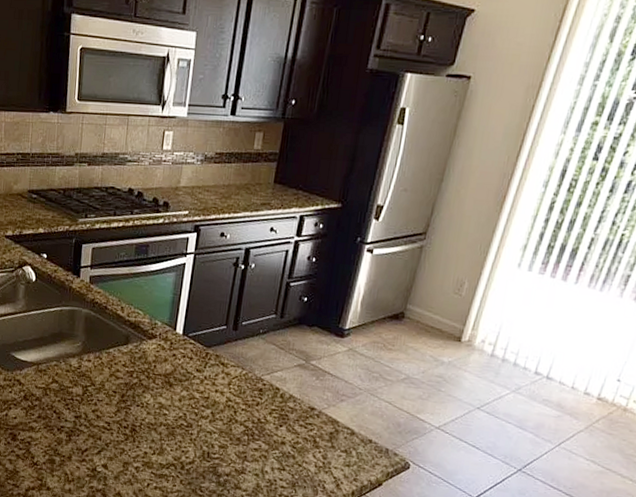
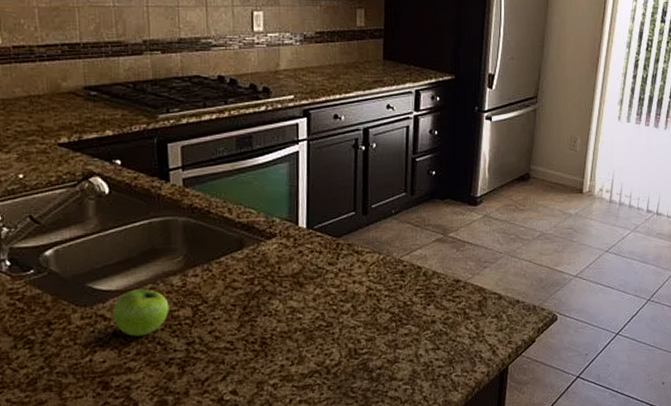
fruit: none [25,363,67,404] -> present [113,289,170,337]

